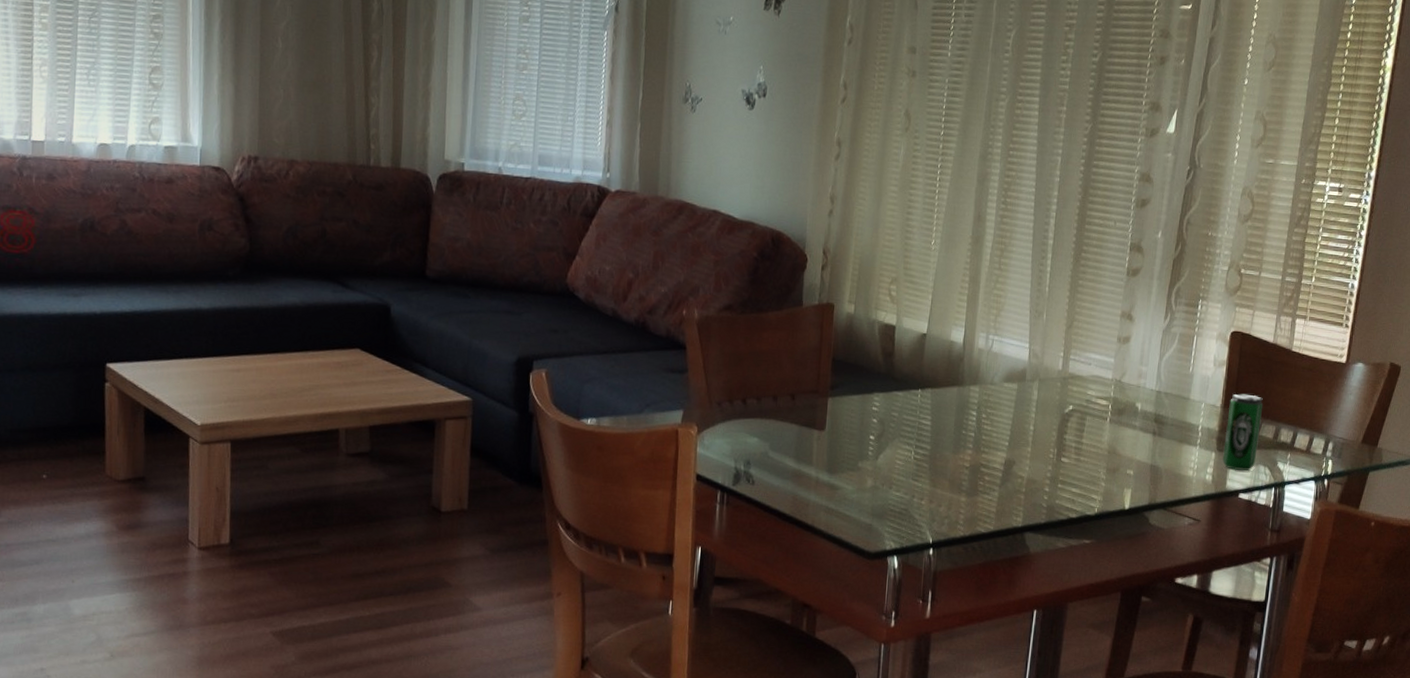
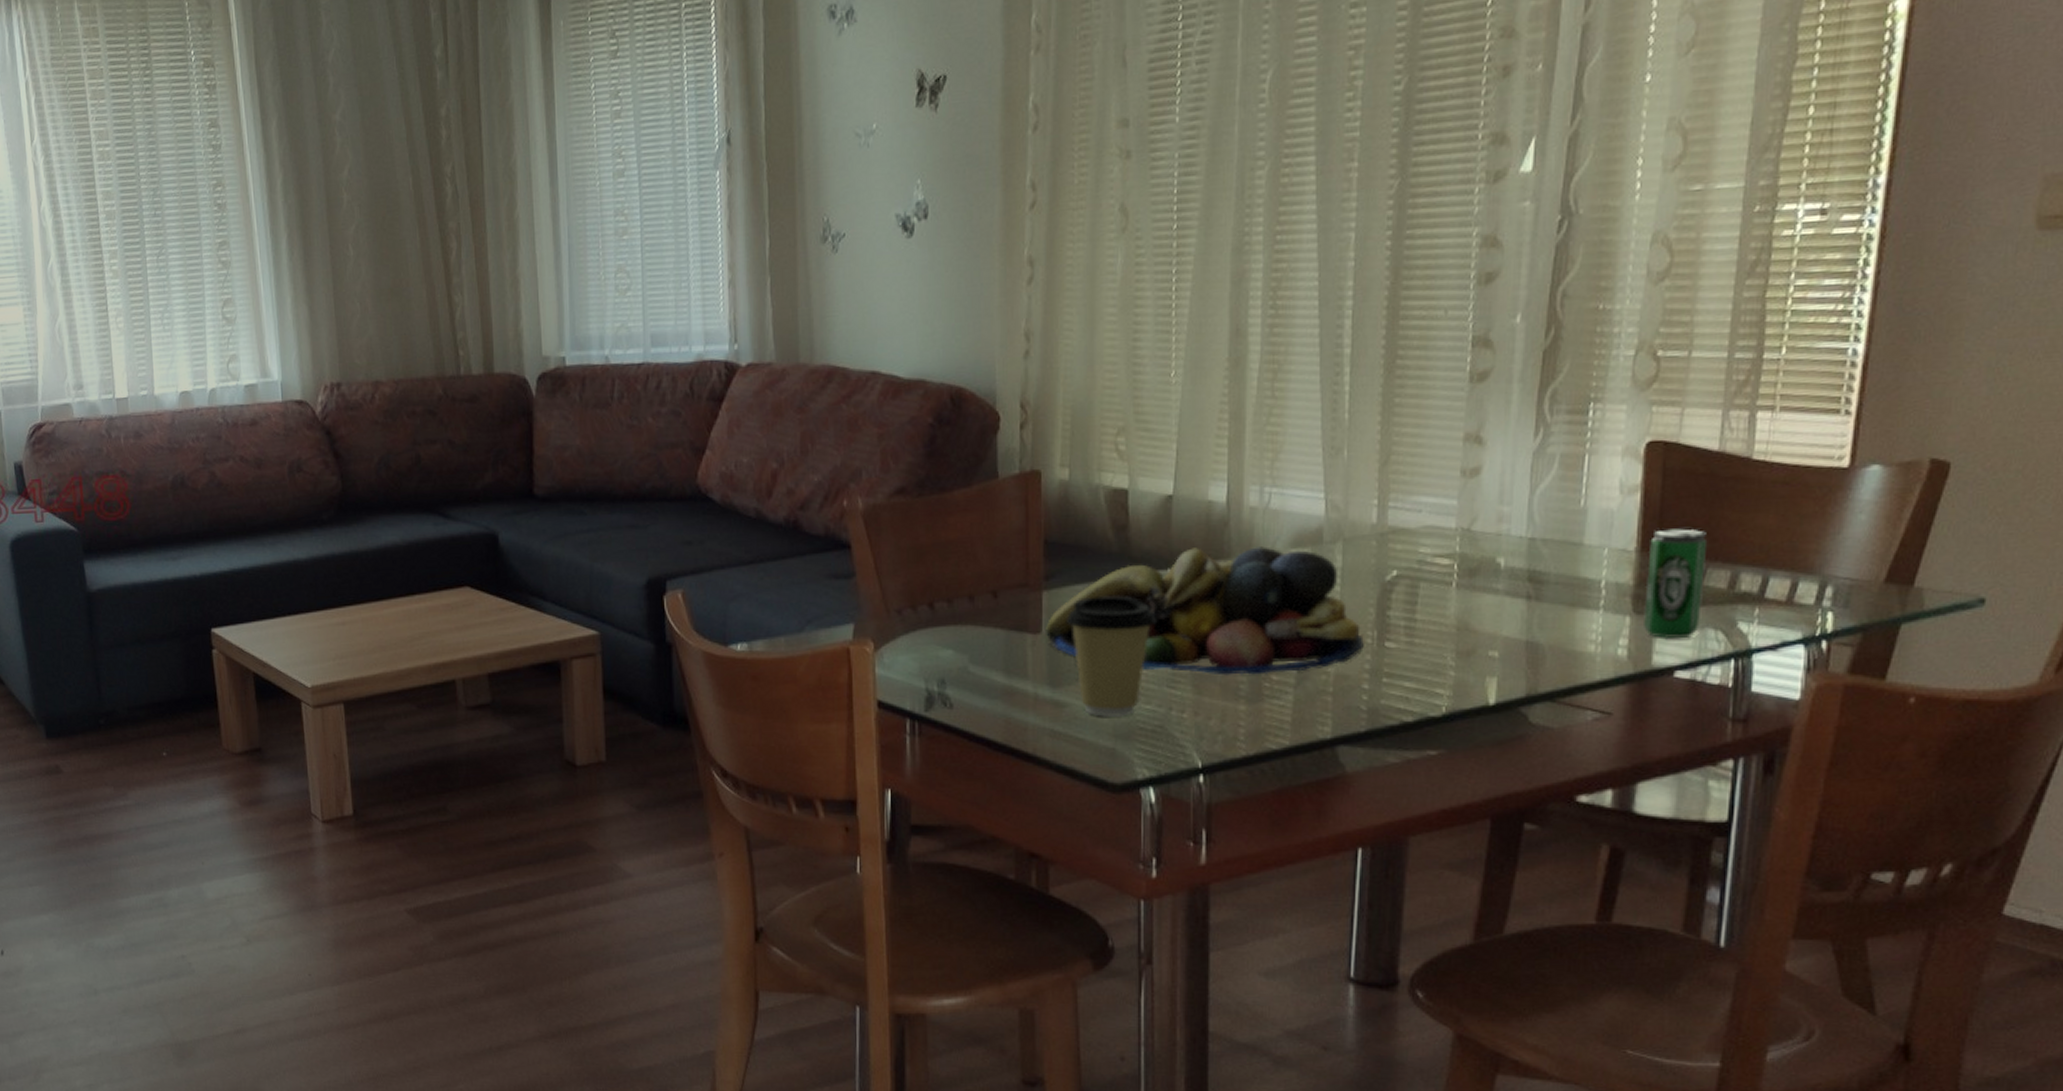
fruit bowl: none [828,375,1048,475] -> present [1046,546,1364,676]
coffee cup: none [843,405,908,500] -> present [1065,596,1156,717]

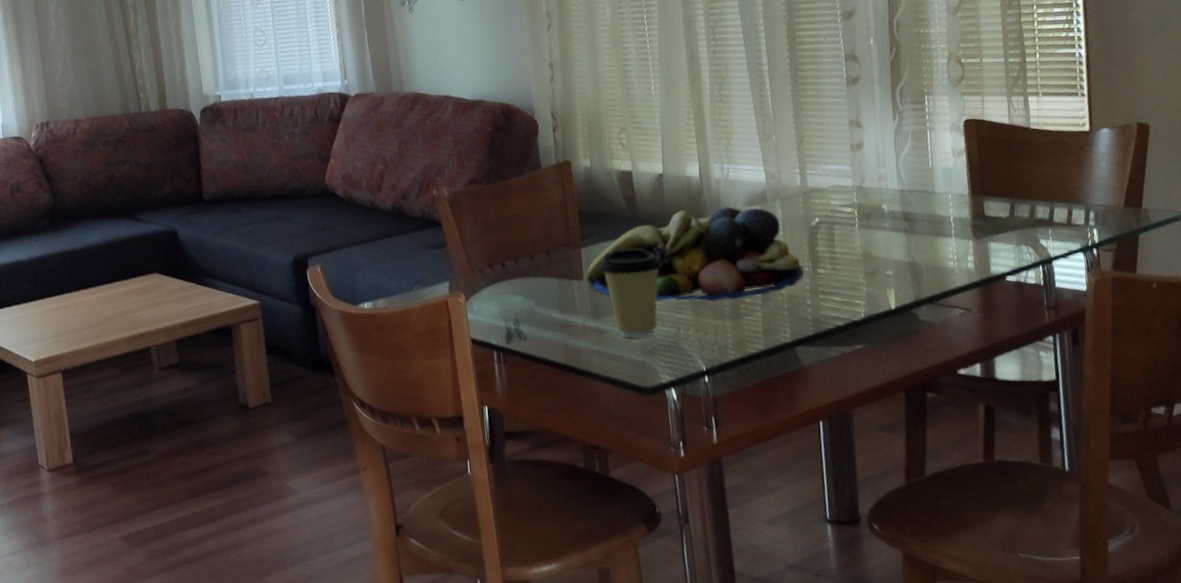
beverage can: present [1644,529,1708,638] -> none [976,178,1017,254]

